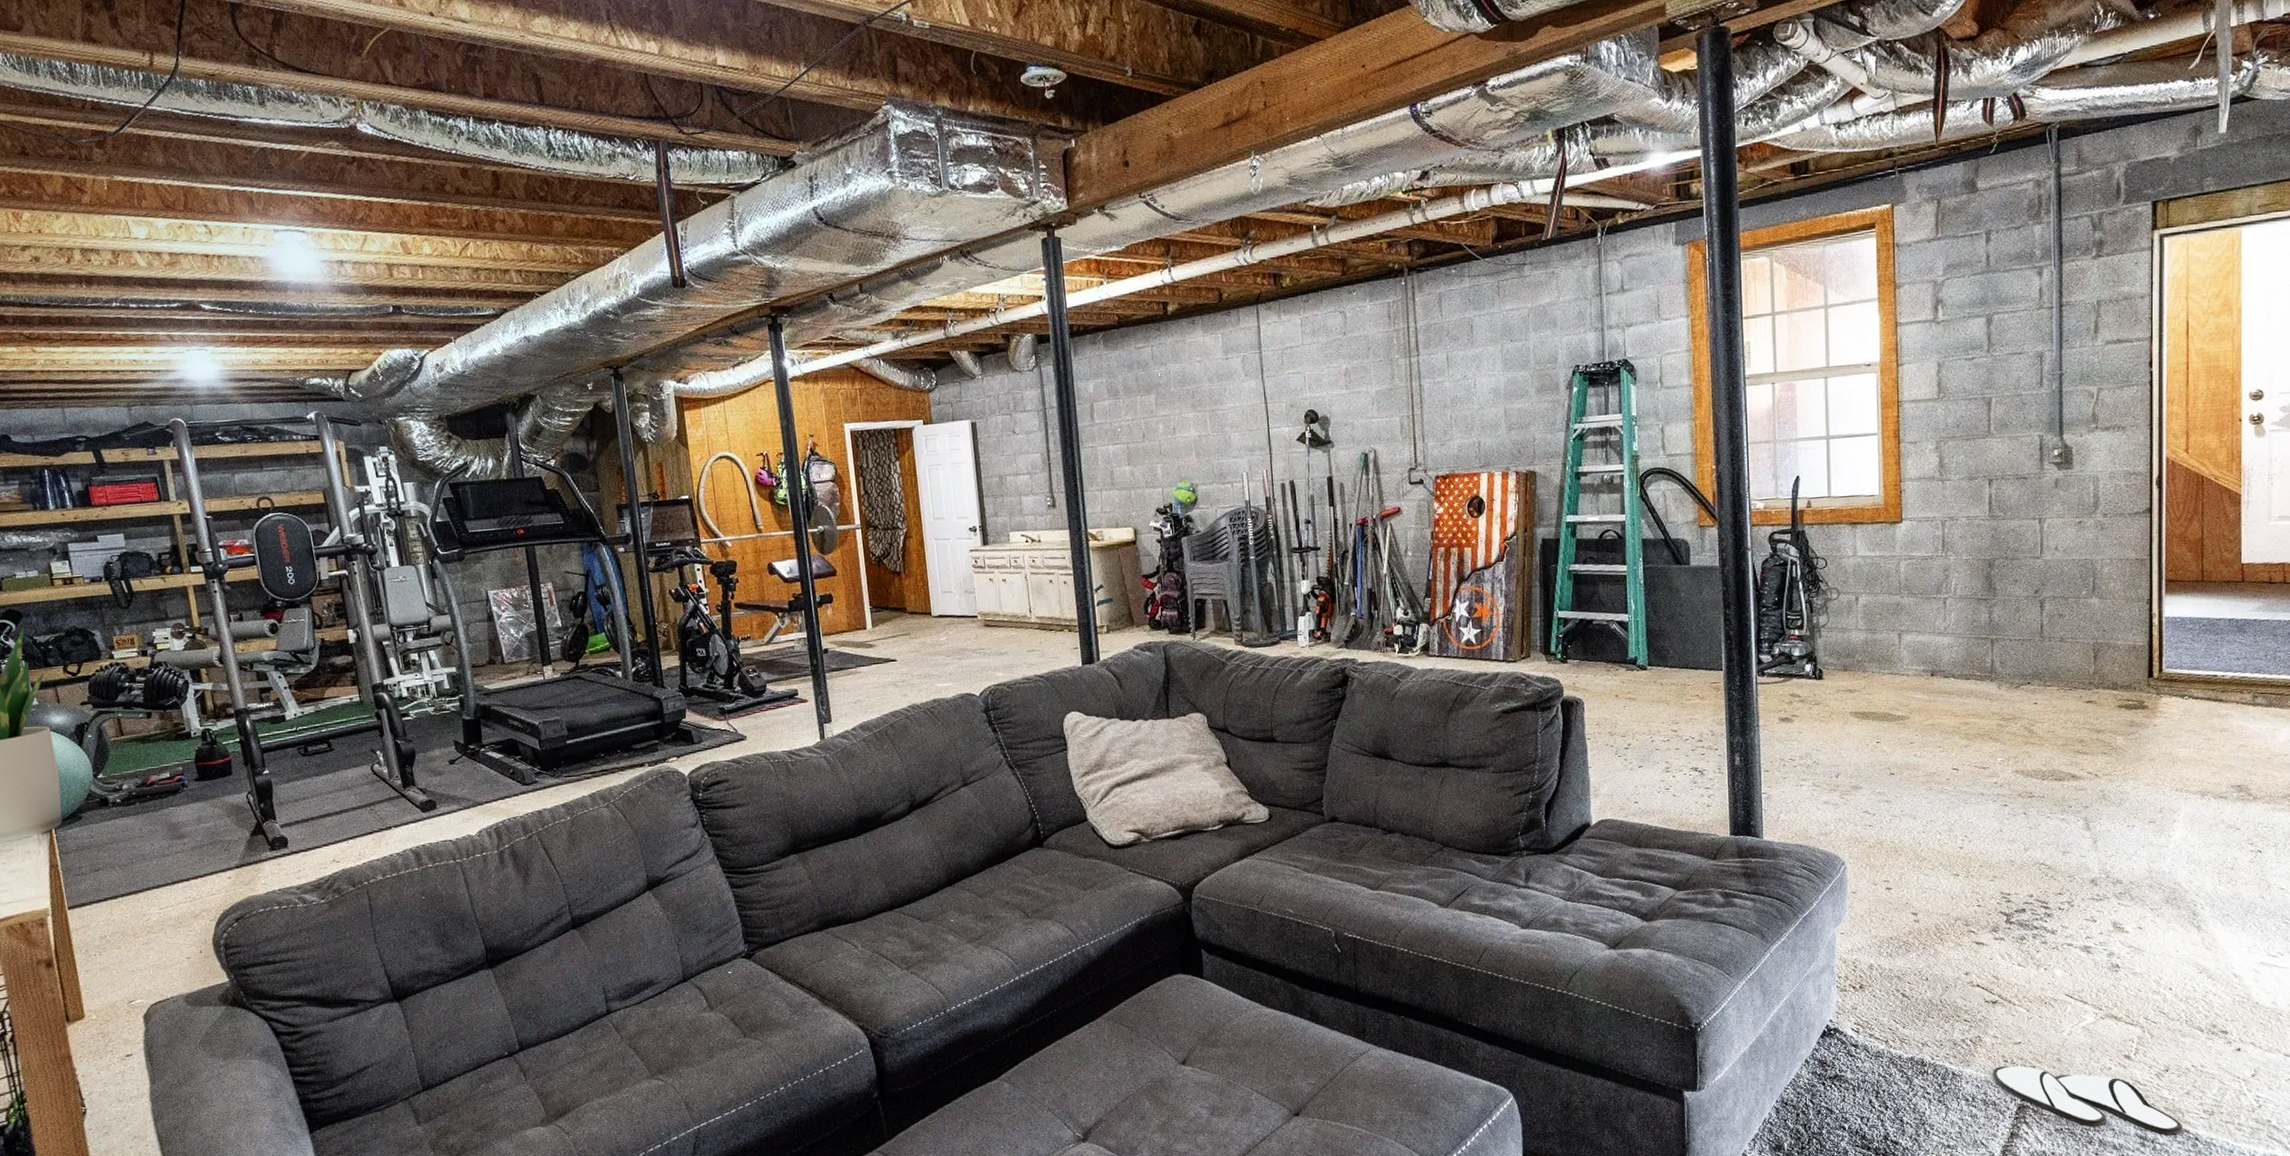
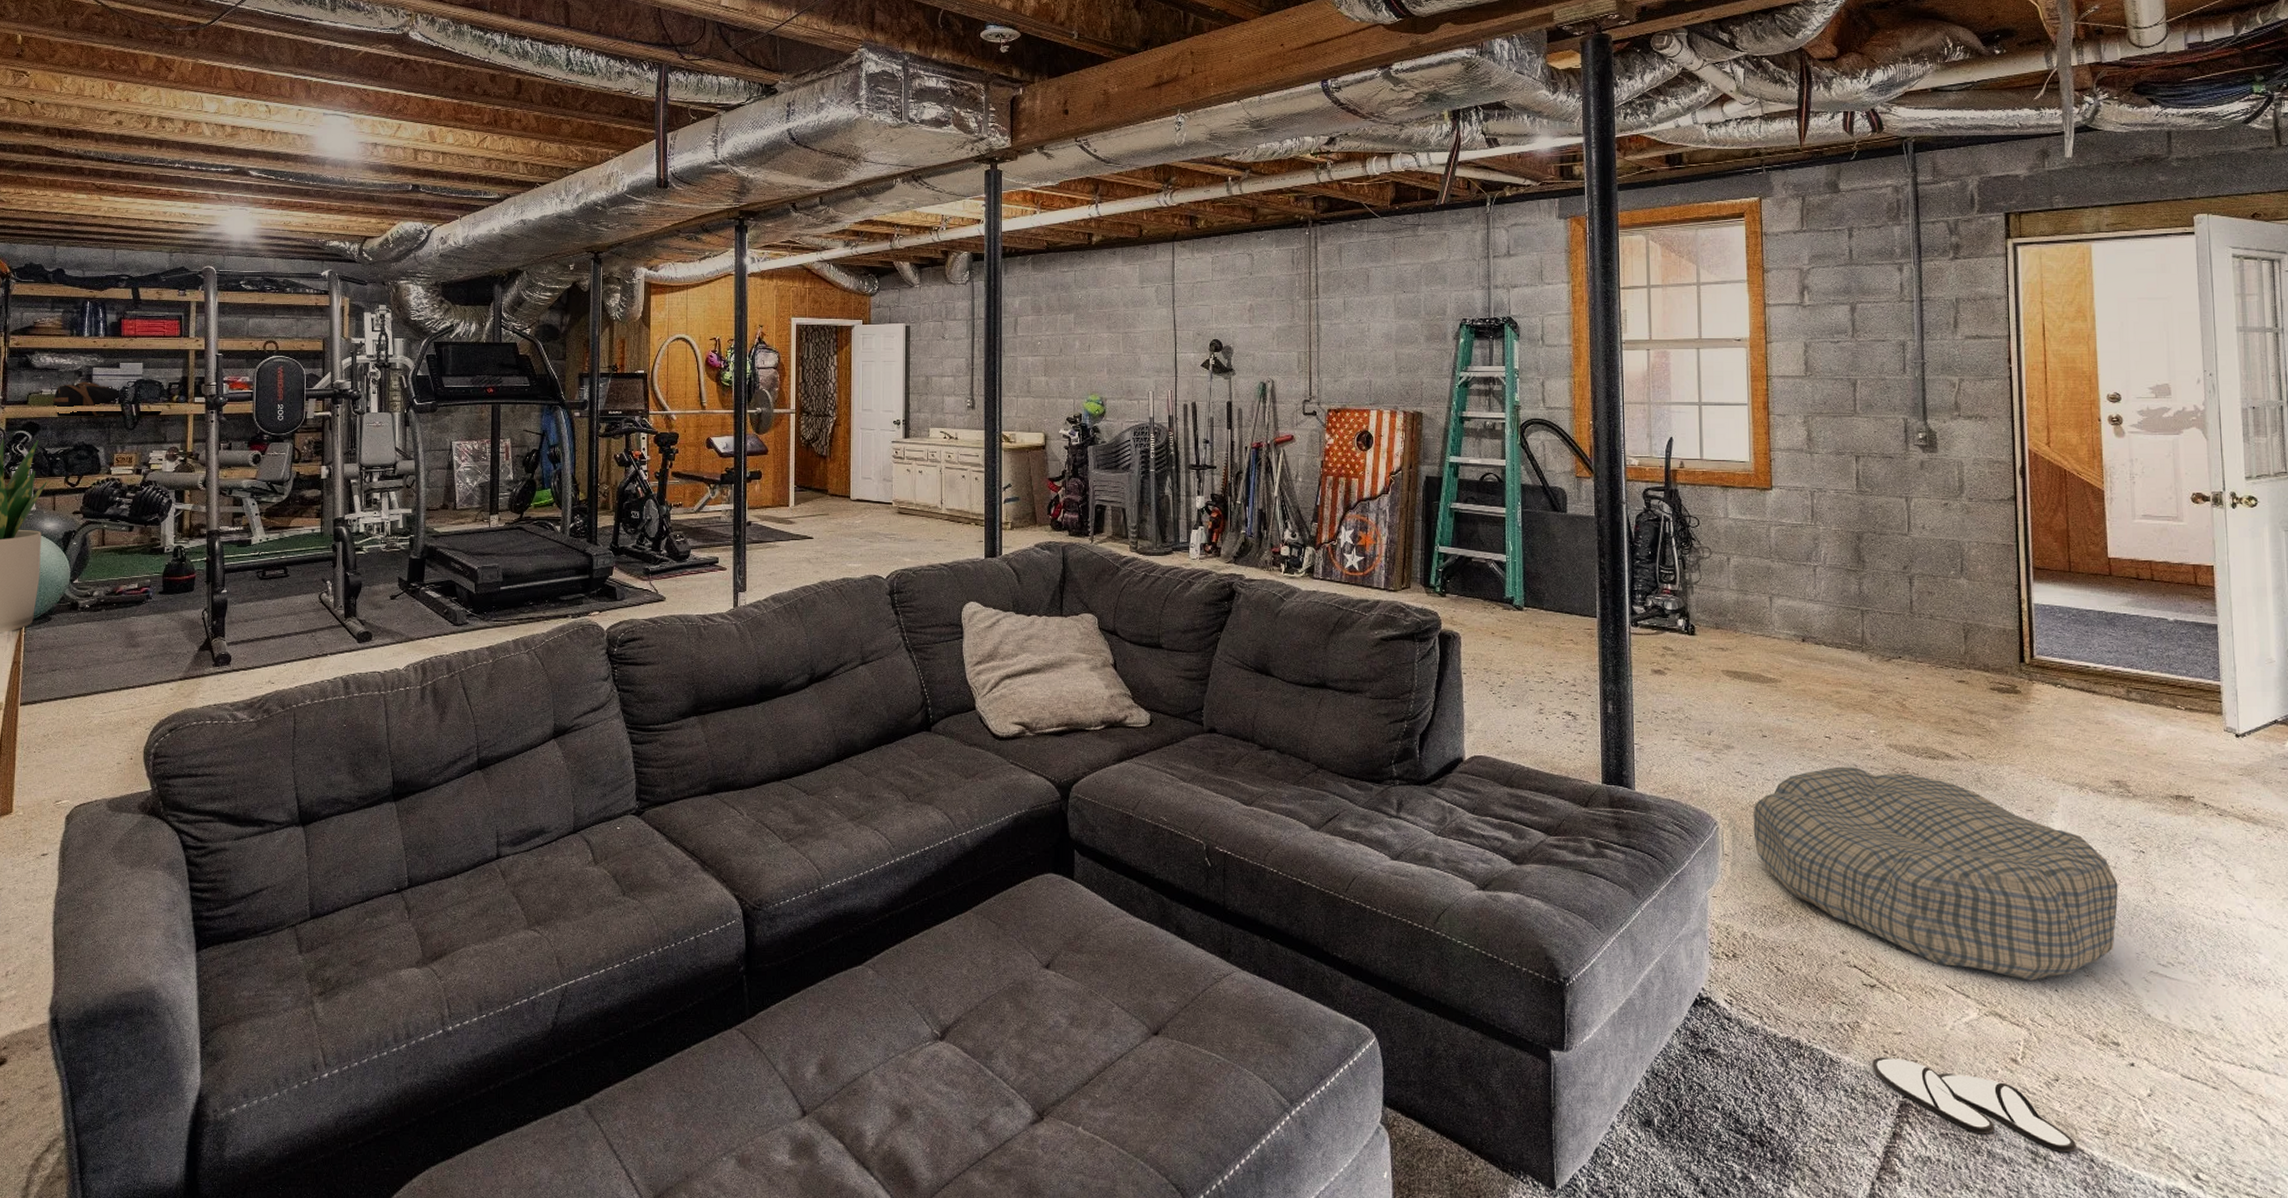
duffel bag: none [29,559,158,601] -> present [53,381,163,417]
dog bed: none [1880,795,2234,983] -> present [1753,766,2118,981]

